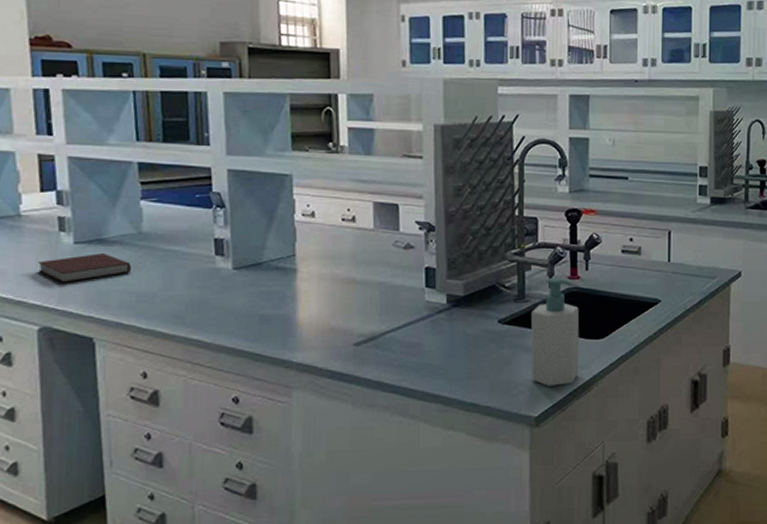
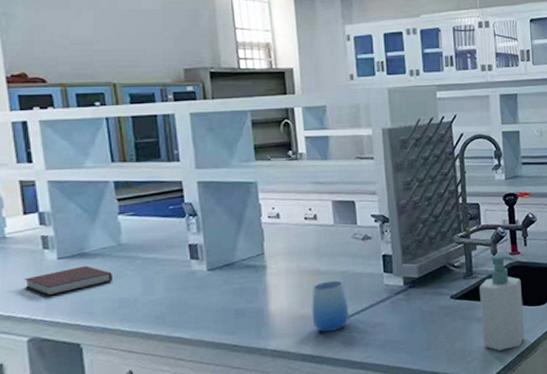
cup: none [343,292,385,348] -> present [311,280,349,332]

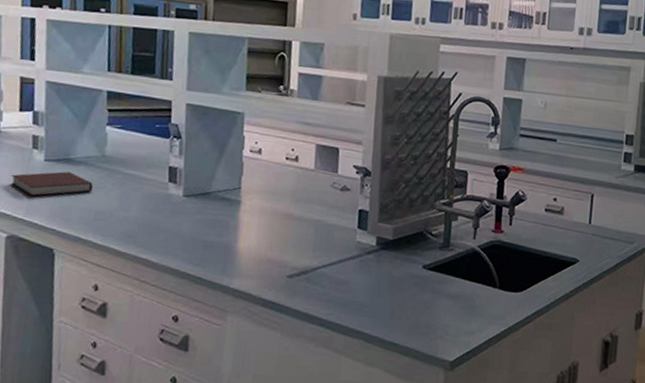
cup: present [311,280,349,332] -> none [278,227,317,281]
soap bottle: present [480,254,525,351] -> none [450,229,500,334]

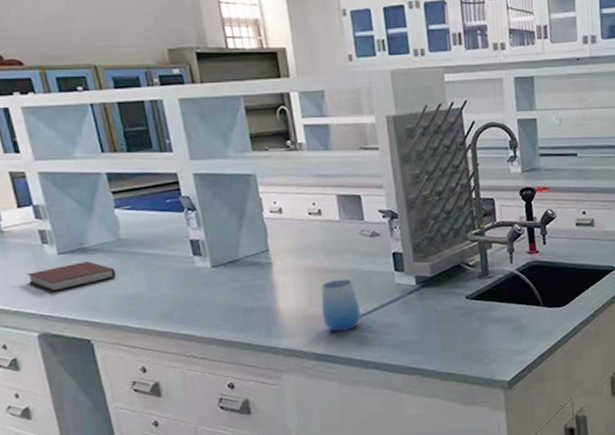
cup: none [278,227,317,281] -> present [320,279,361,331]

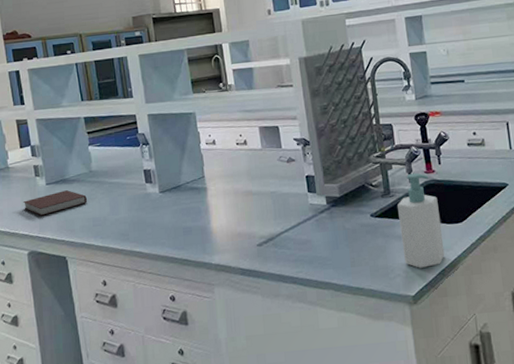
cup: present [320,279,361,331] -> none [246,200,280,248]
soap bottle: none [496,252,545,353] -> present [397,172,445,268]

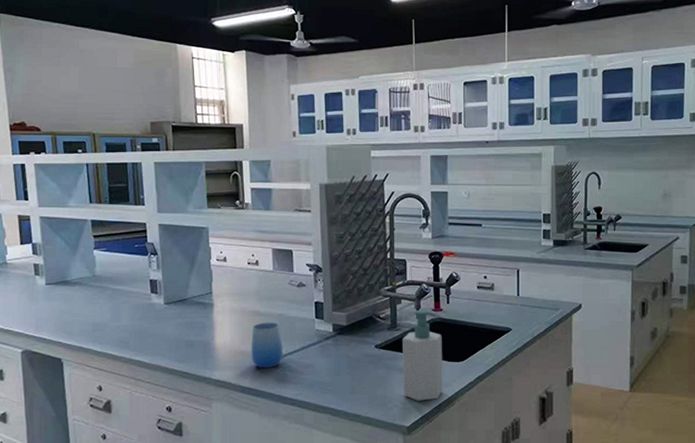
notebook: present [23,190,87,216] -> none [19,292,88,316]
cup: none [246,200,280,248] -> present [251,322,283,368]

